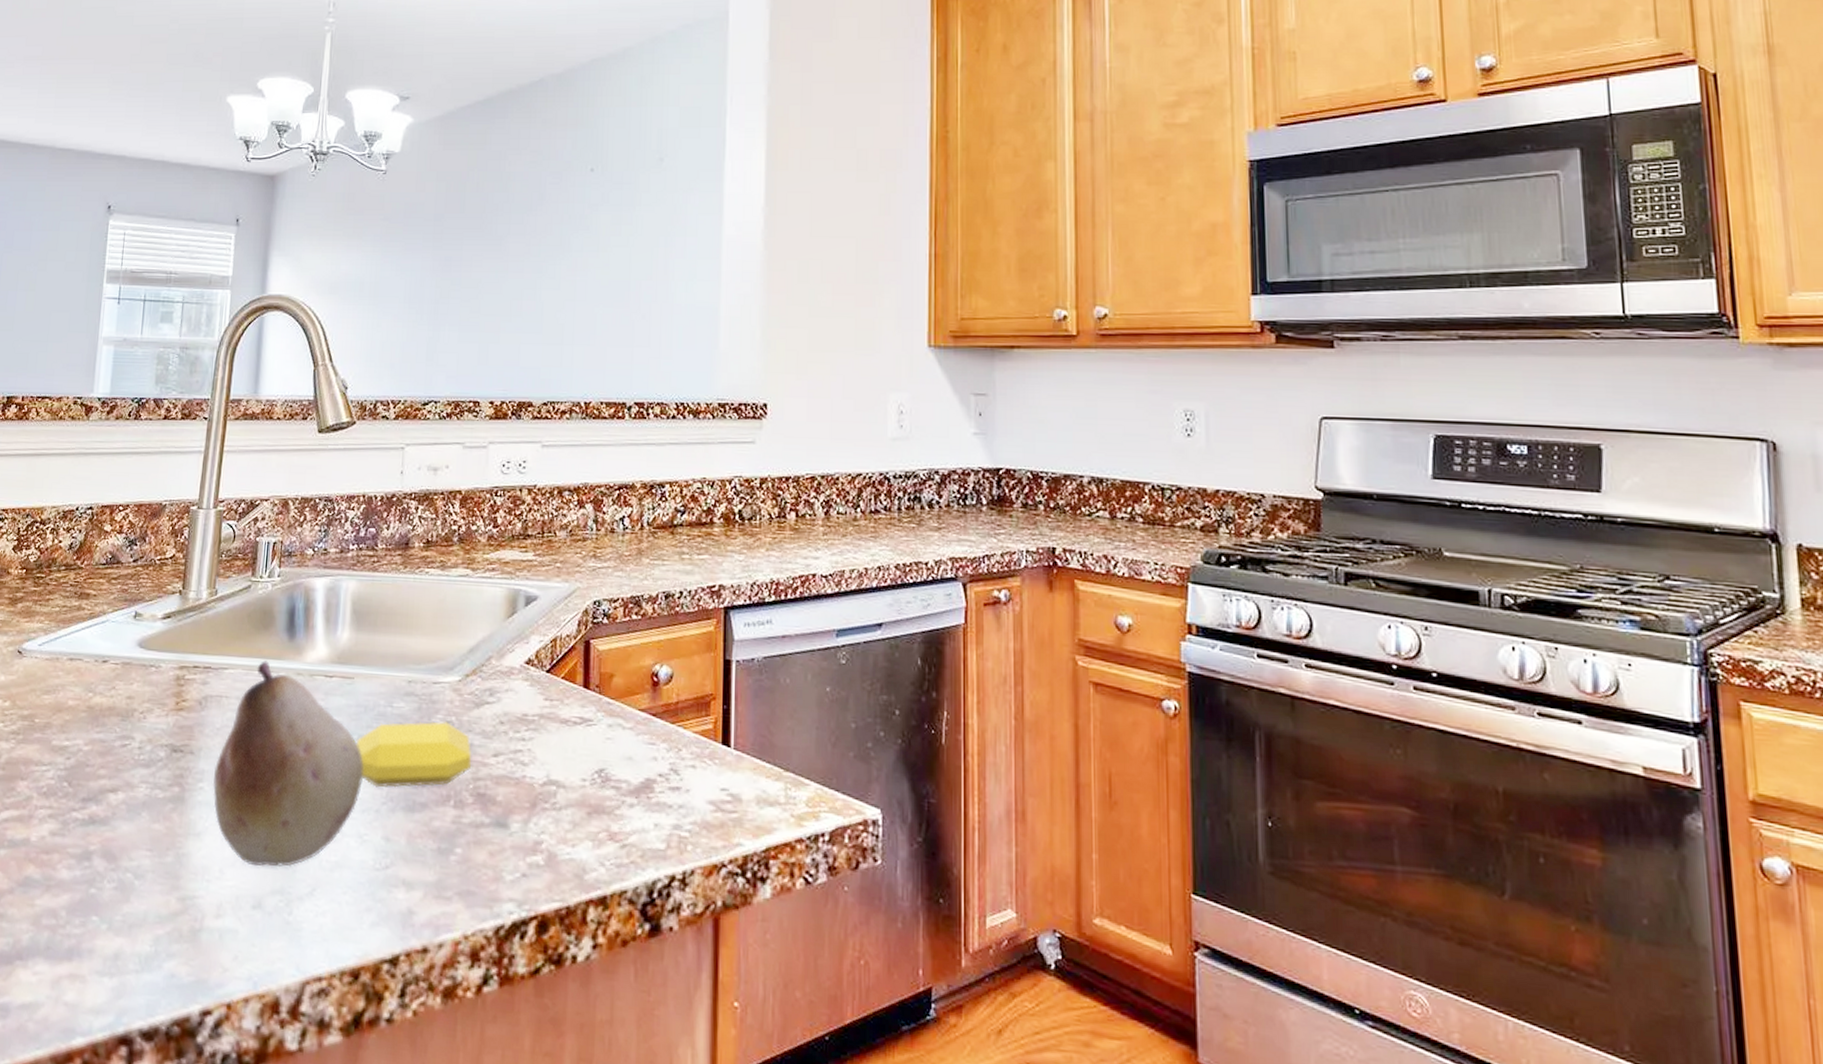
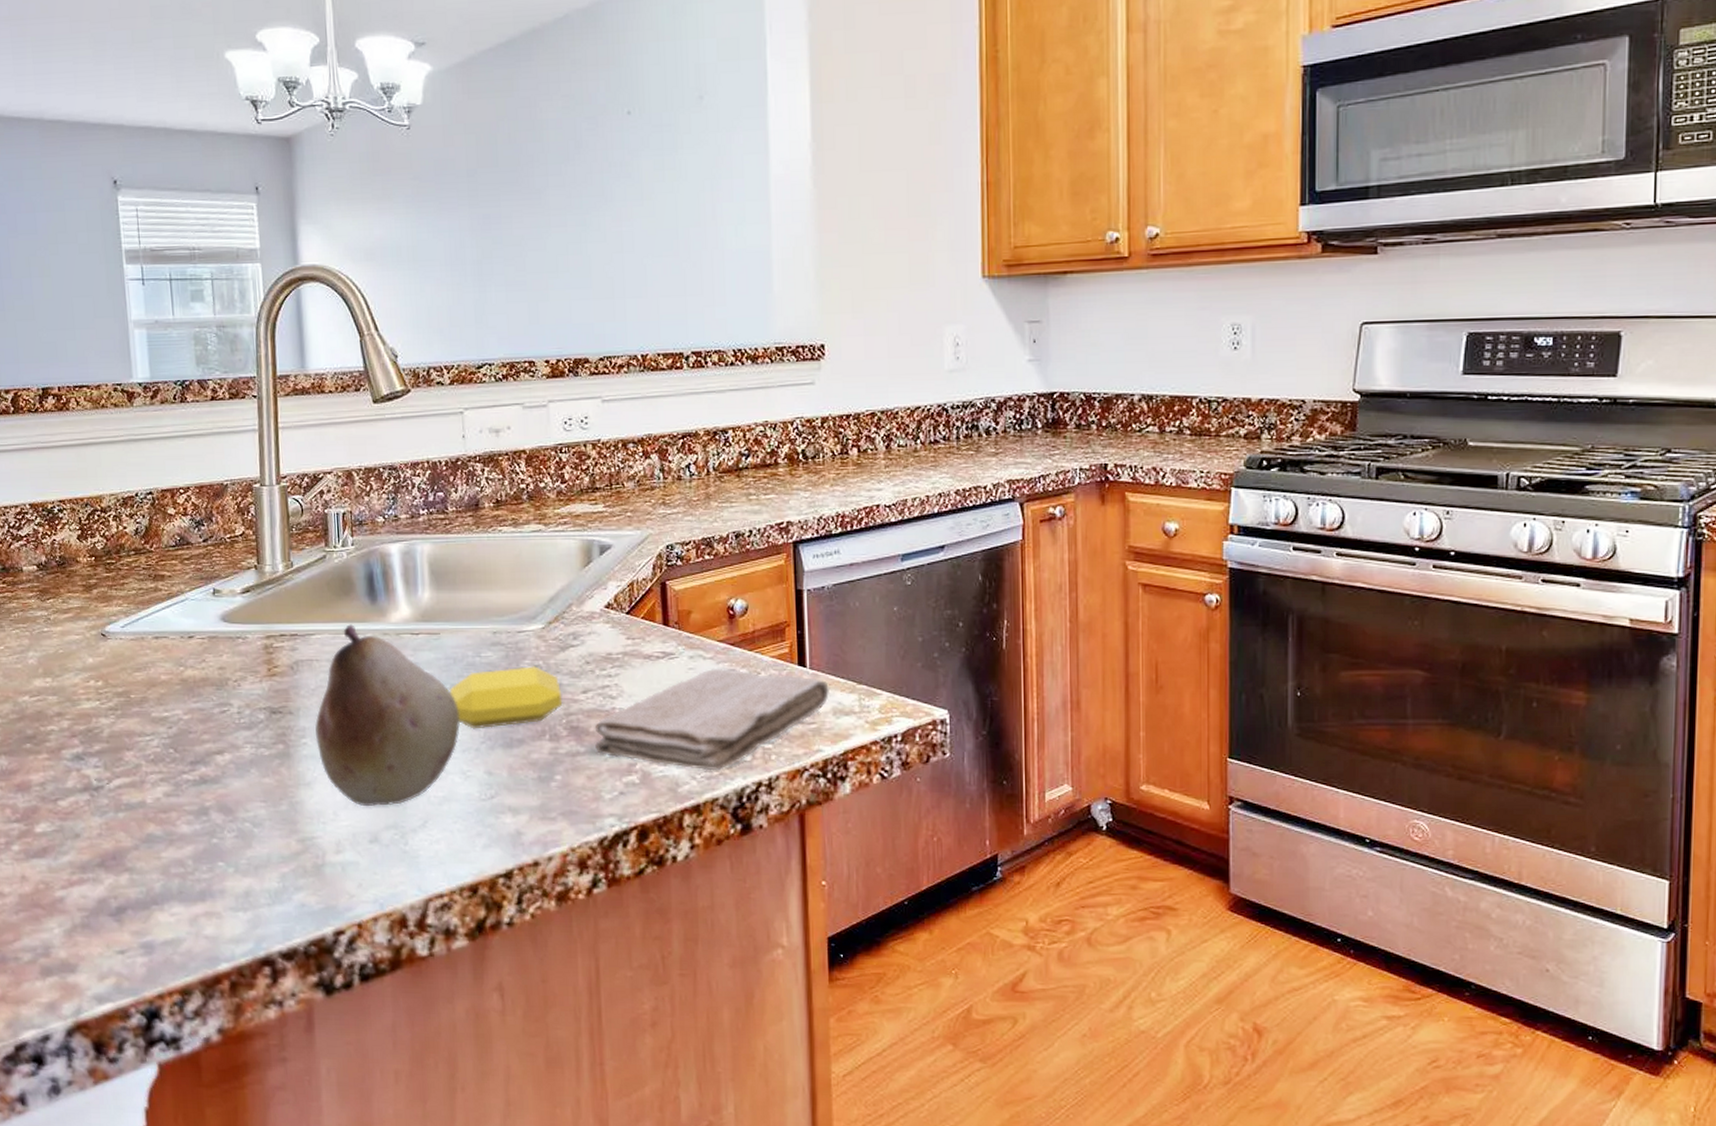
washcloth: none [501,739,755,858] -> present [594,668,830,771]

